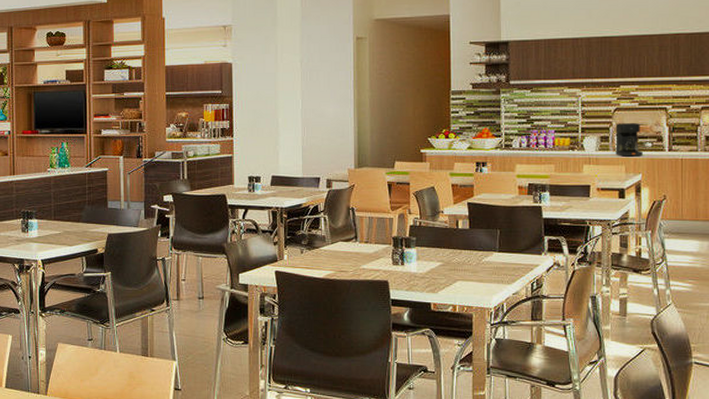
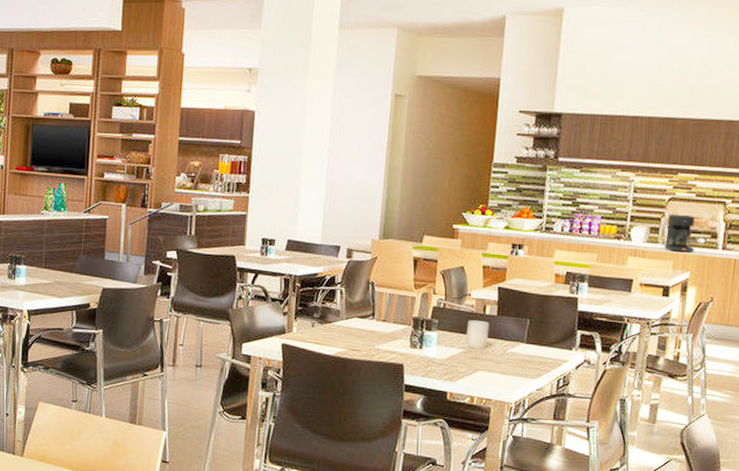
cup: none [442,235,464,262] -> present [466,320,490,350]

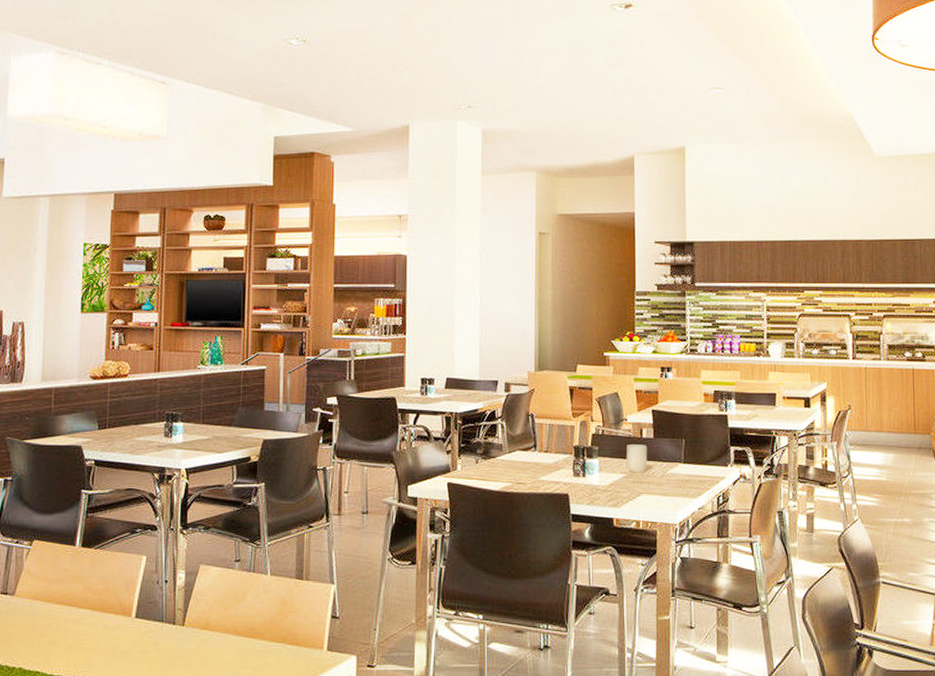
coffee maker: present [664,214,695,253] -> none [800,329,827,364]

